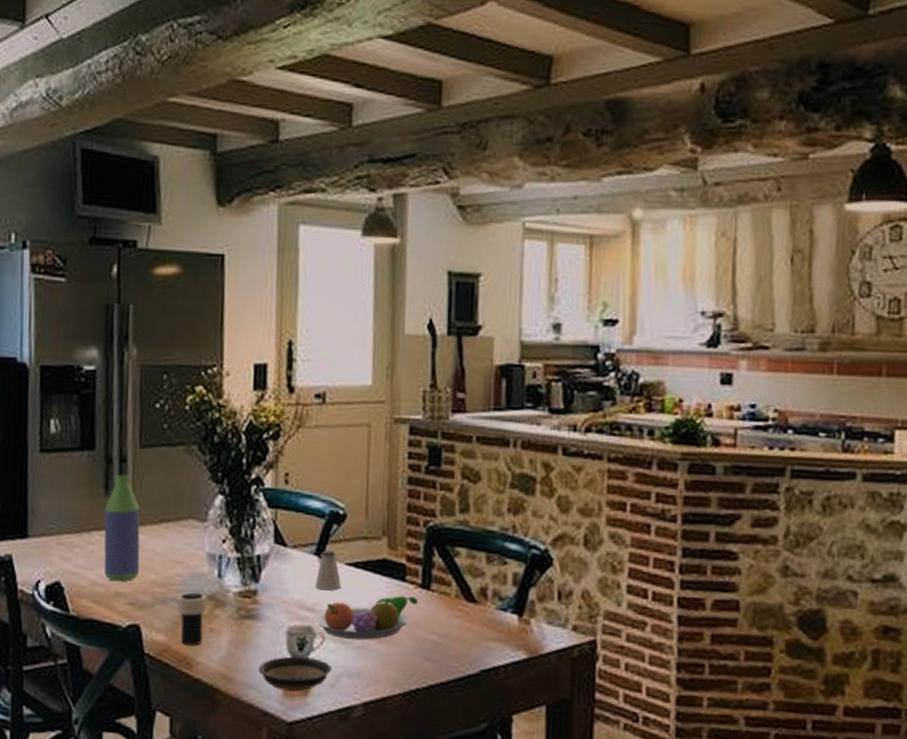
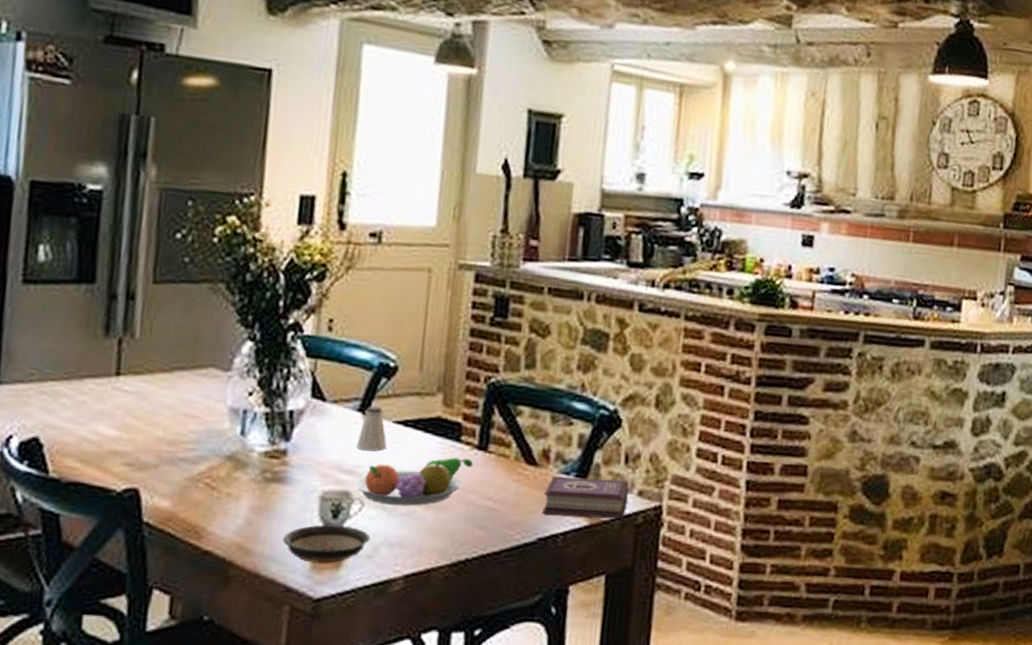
bottle: present [104,474,140,582] -> none [97,313,148,439]
cup: present [177,592,207,645] -> none [187,451,226,512]
book: none [483,612,563,653] -> present [542,476,629,520]

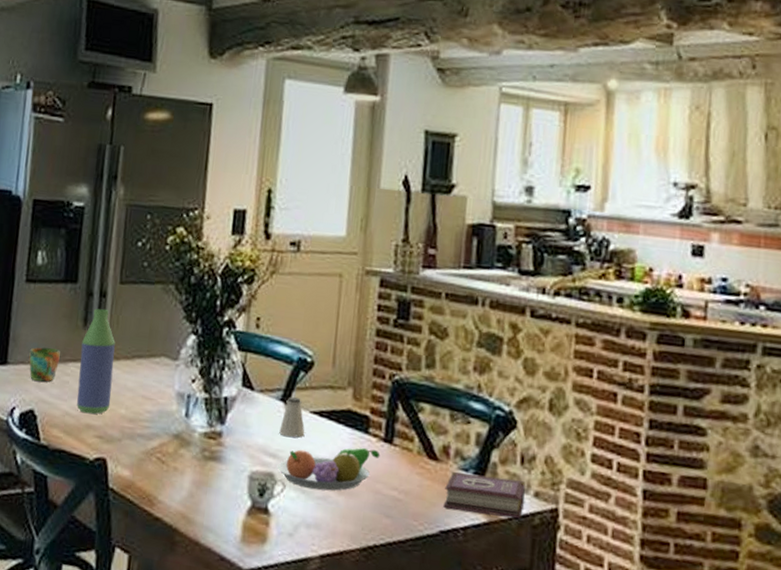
mug: none [30,362,74,403] -> present [29,347,60,382]
bottle: none [97,313,148,439] -> present [76,308,115,414]
saucer: present [283,524,371,564] -> none [218,501,291,538]

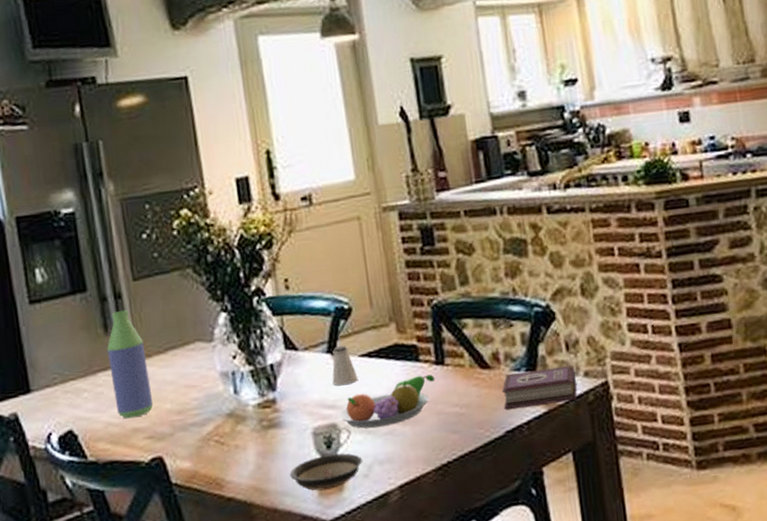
mug: present [29,347,60,382] -> none [52,363,88,401]
saucer: none [218,501,291,538] -> present [289,453,363,491]

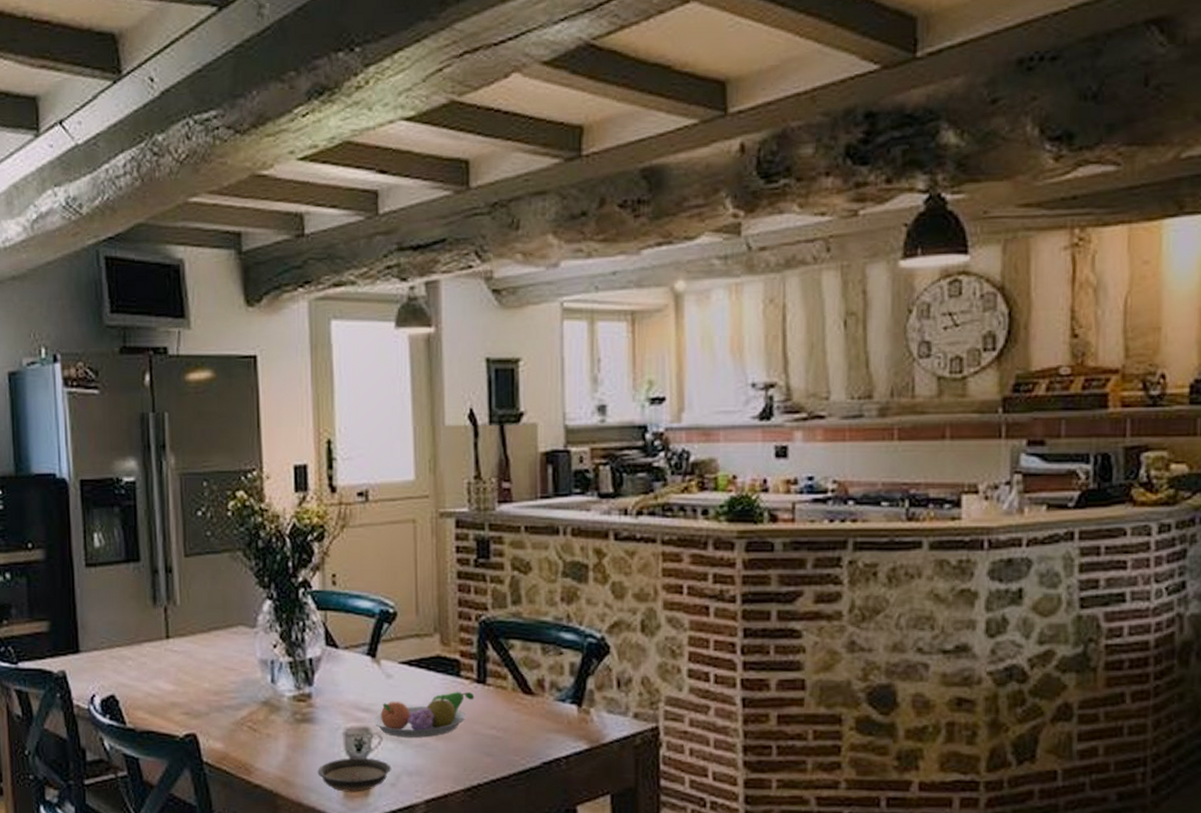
bottle: present [107,309,154,419] -> none [154,584,193,692]
saltshaker: present [332,346,358,386] -> none [369,650,396,690]
book: present [502,365,577,409] -> none [543,703,624,742]

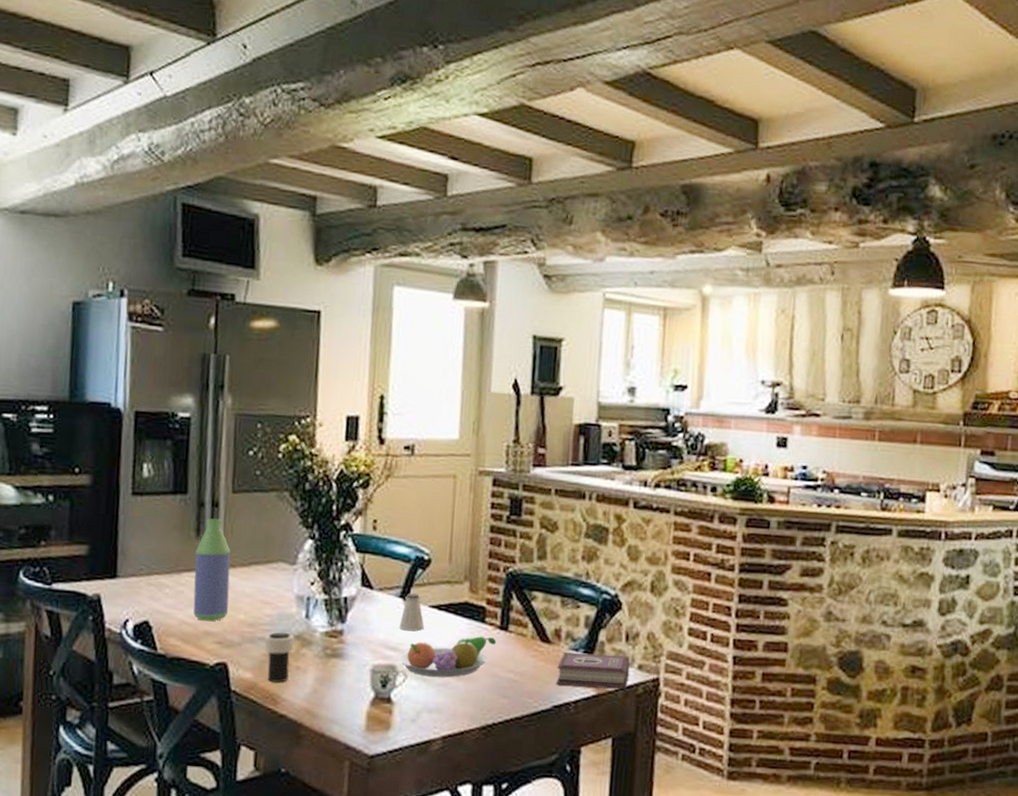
bottle: none [154,584,193,692] -> present [193,518,231,622]
cup: none [232,699,263,751] -> present [264,632,294,683]
saucer: present [317,758,392,792] -> none [342,693,414,726]
saltshaker: none [369,650,396,690] -> present [399,593,425,631]
book: none [543,703,624,742] -> present [556,652,630,690]

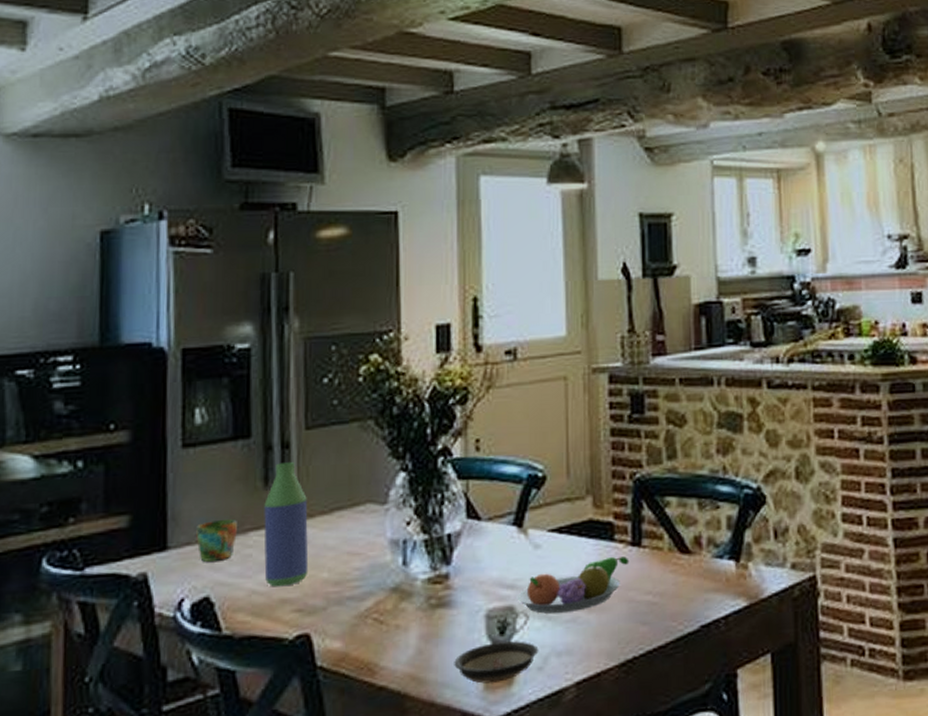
mug: none [140,559,173,593] -> present [196,519,237,562]
cup: present [264,632,294,683] -> none [355,586,391,649]
saucer: none [342,693,414,726] -> present [454,641,539,684]
saltshaker: present [399,593,425,631] -> none [515,518,544,563]
book: present [556,652,630,690] -> none [701,556,782,601]

